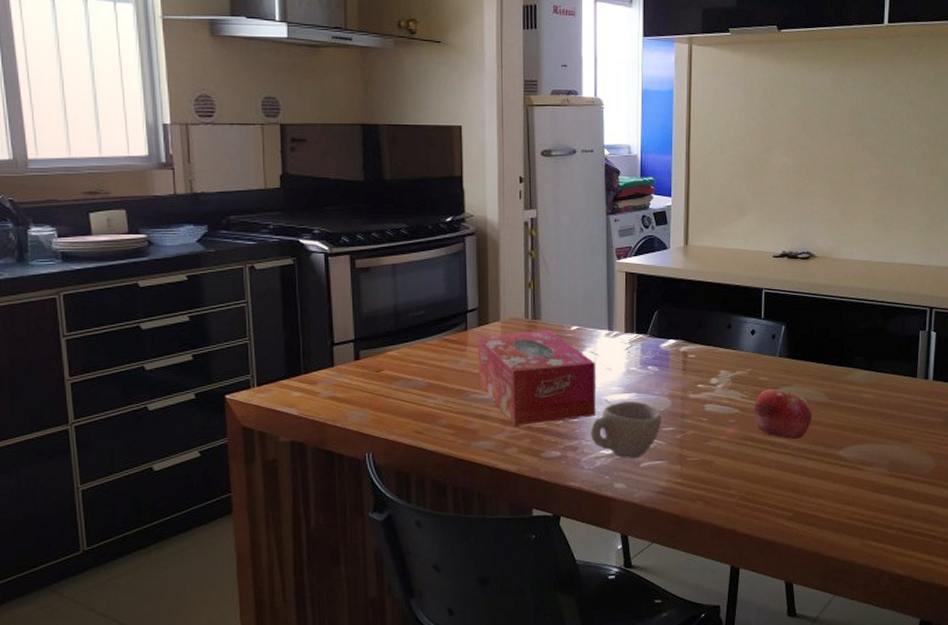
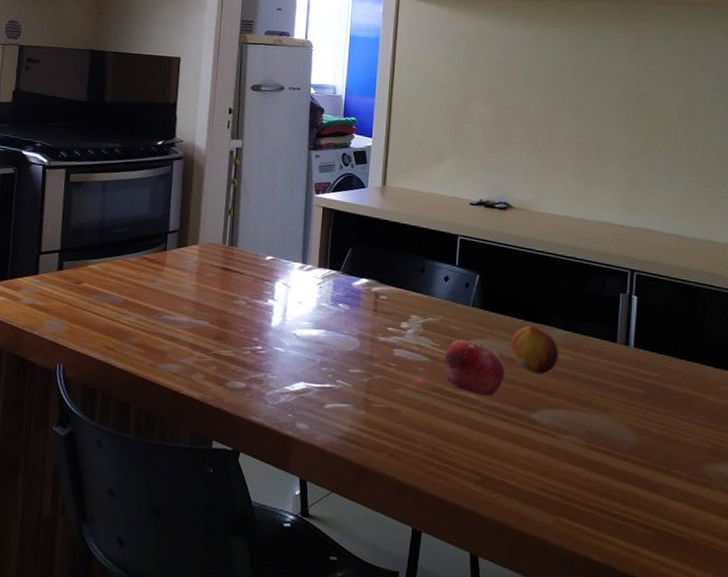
tissue box: present [478,330,596,425] -> none [172,256,287,352]
cup: present [591,401,662,459] -> none [277,338,350,399]
fruit: none [817,369,862,414] -> present [510,325,558,374]

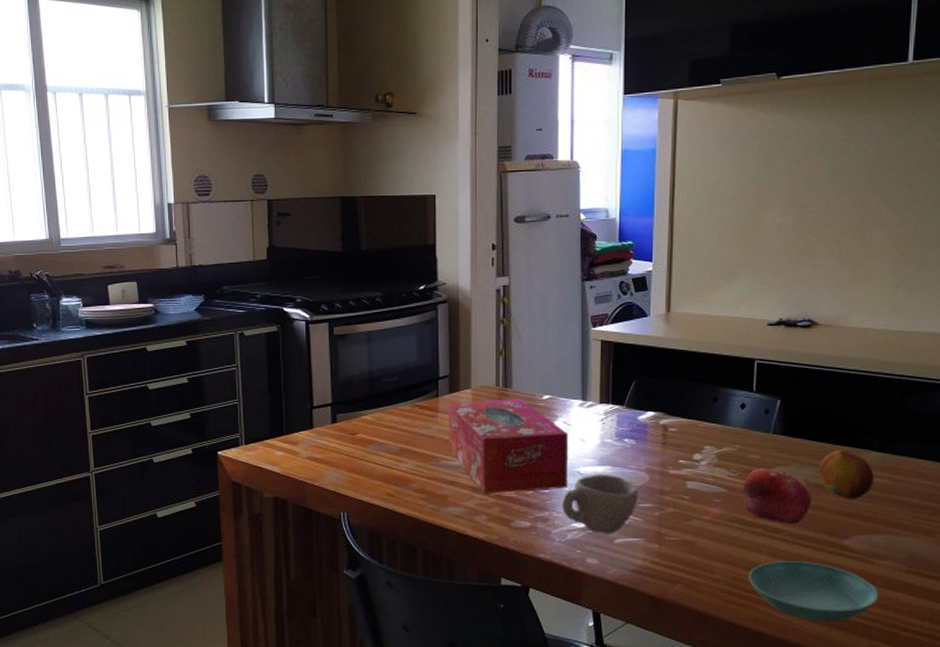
tissue box: none [172,256,287,352] -> present [449,398,568,493]
cup: none [277,338,350,399] -> present [562,475,639,534]
saucer: none [446,432,563,497] -> present [748,561,879,623]

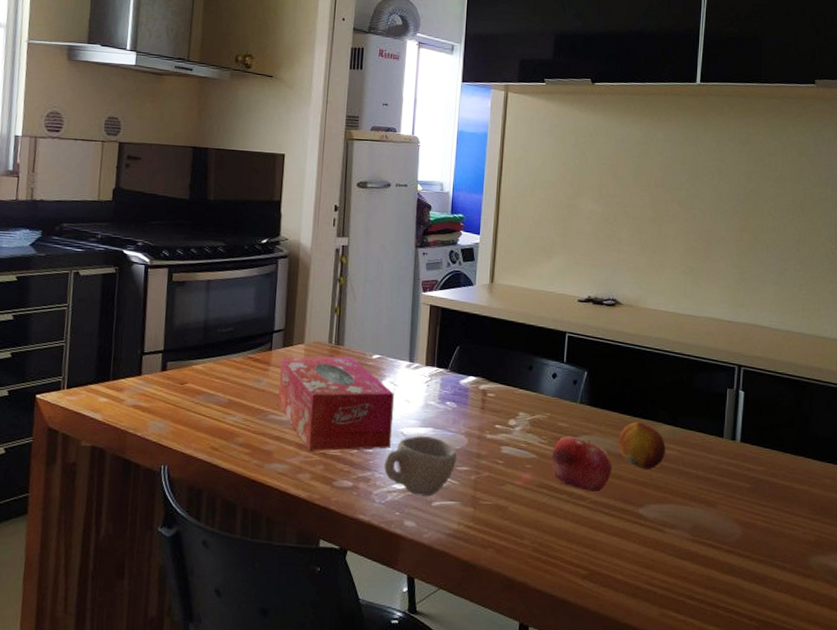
saucer: present [748,561,879,623] -> none [553,528,669,590]

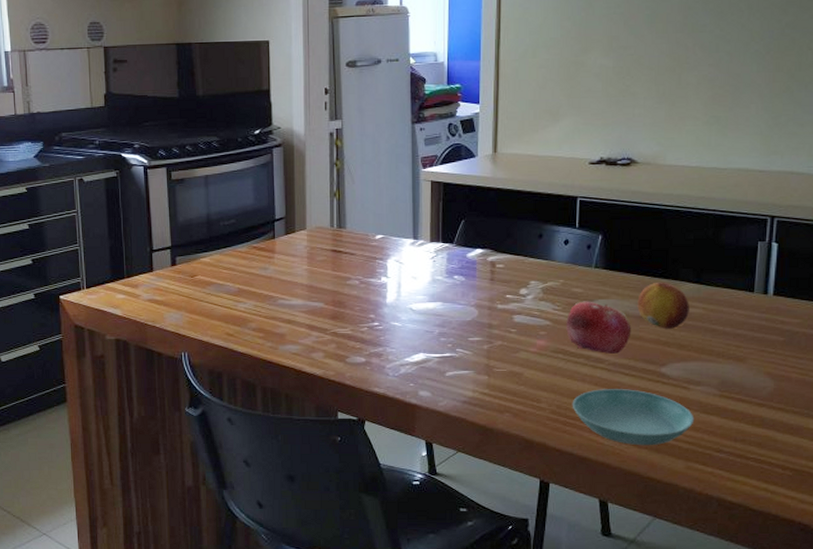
tissue box: present [278,356,394,451] -> none [285,238,400,331]
cup: present [384,436,458,497] -> none [395,311,469,367]
saucer: none [553,528,669,590] -> present [572,389,694,446]

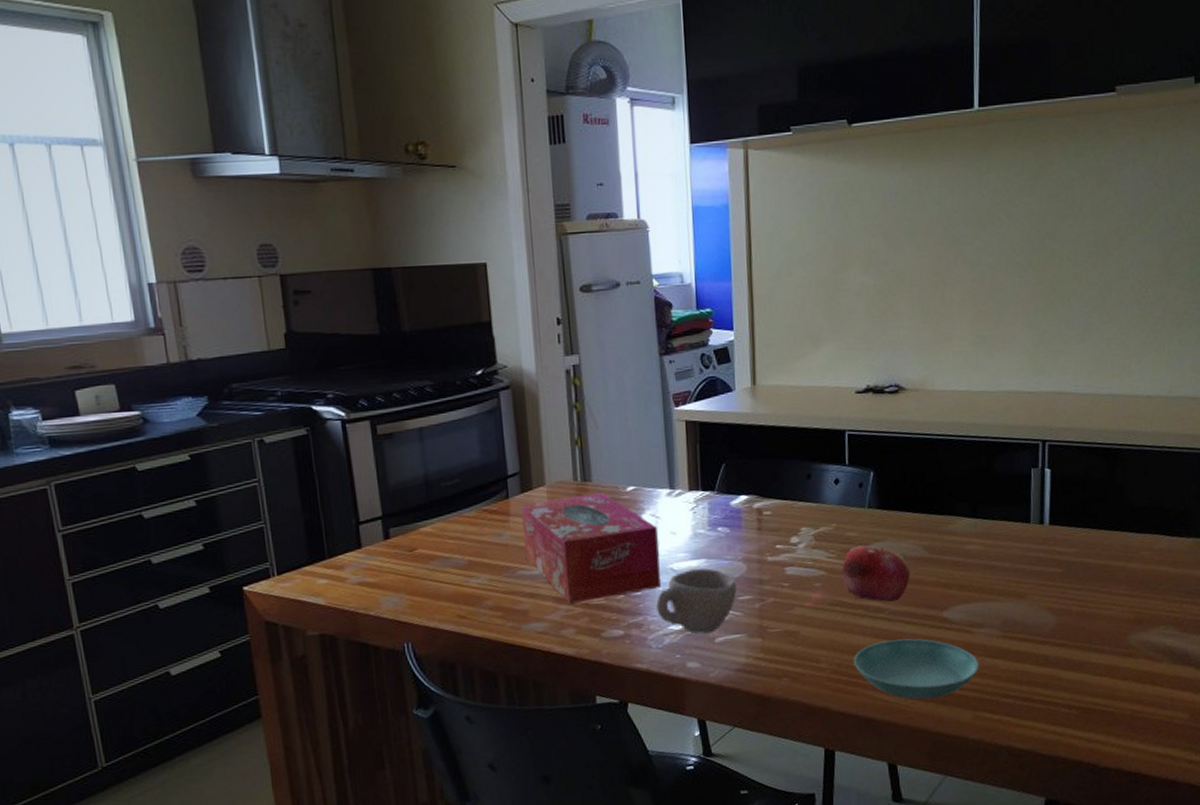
tissue box: none [285,238,400,331] -> present [521,492,661,603]
cup: none [395,311,469,367] -> present [656,568,738,635]
fruit: present [637,282,689,329] -> none [914,518,968,570]

